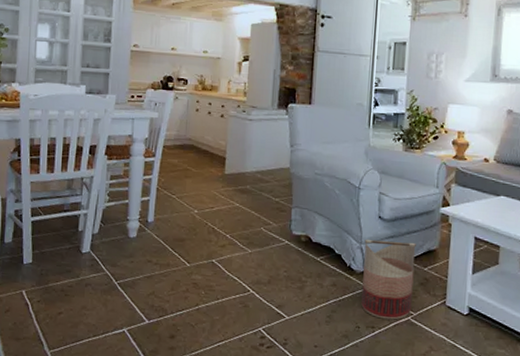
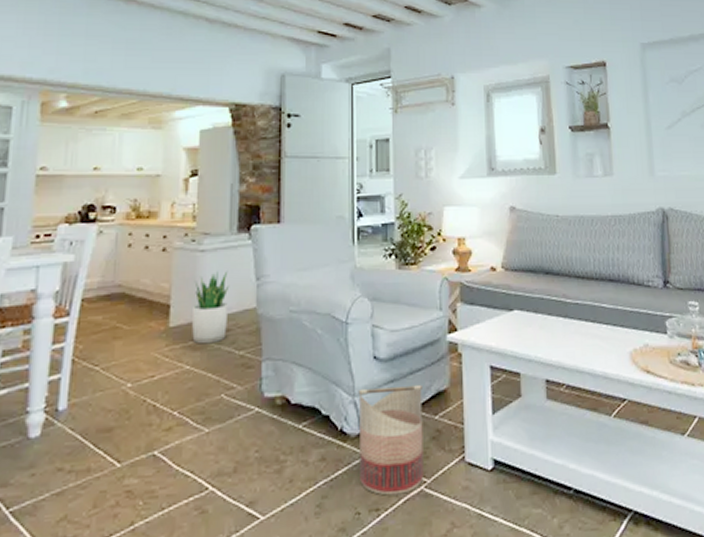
planter: none [241,137,270,190] -> present [192,271,230,344]

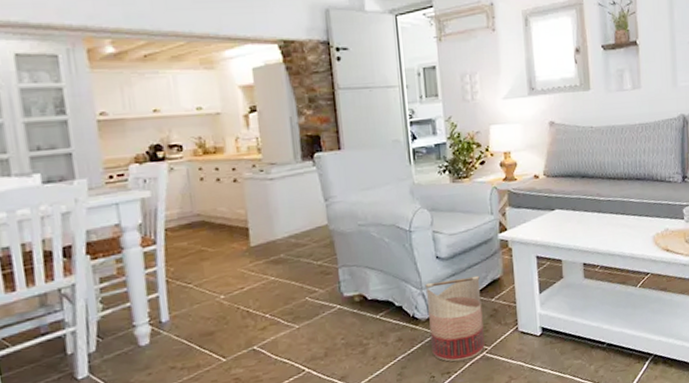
planter: present [192,271,230,344] -> none [269,195,304,259]

